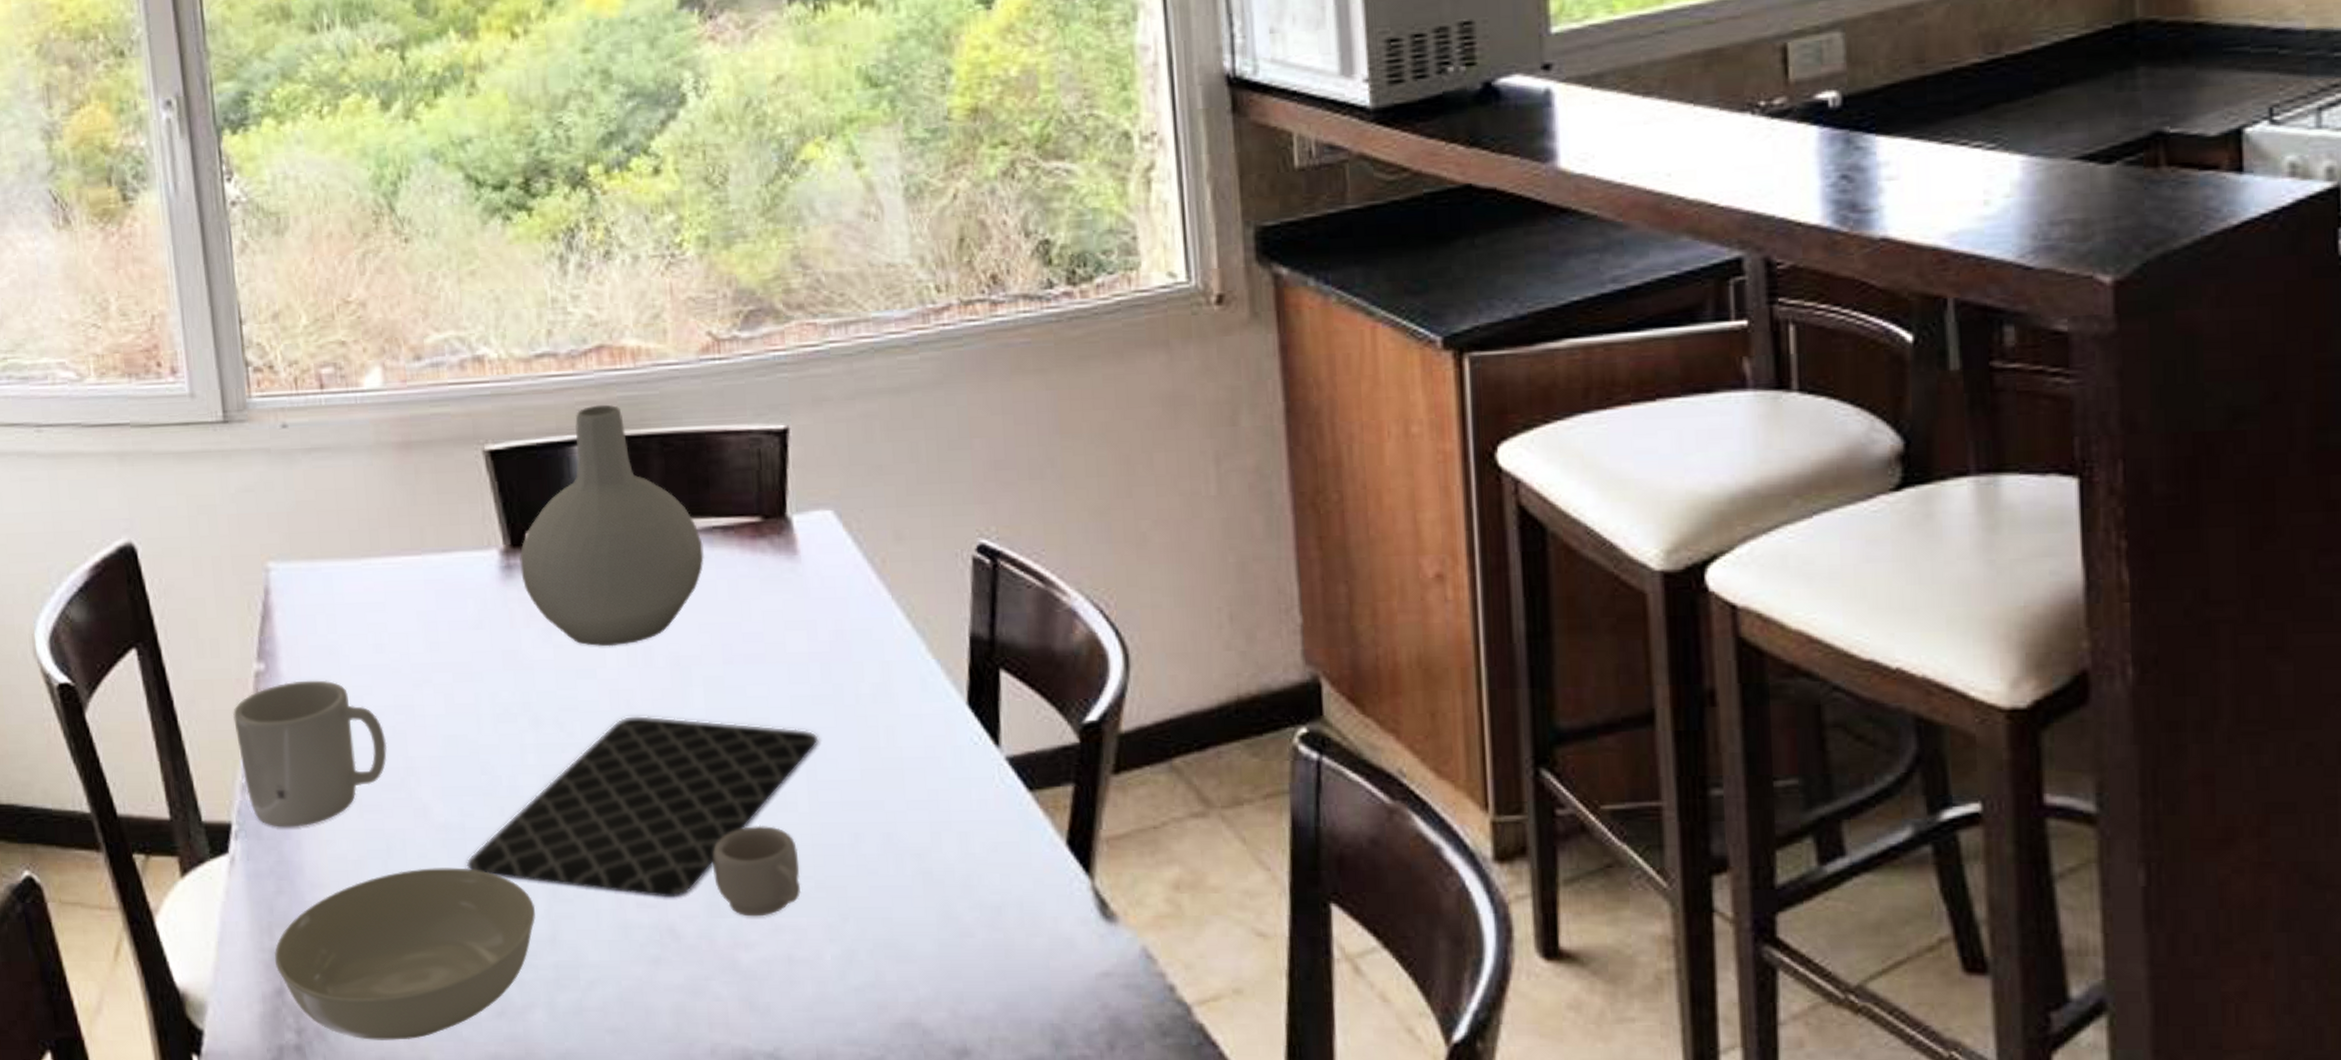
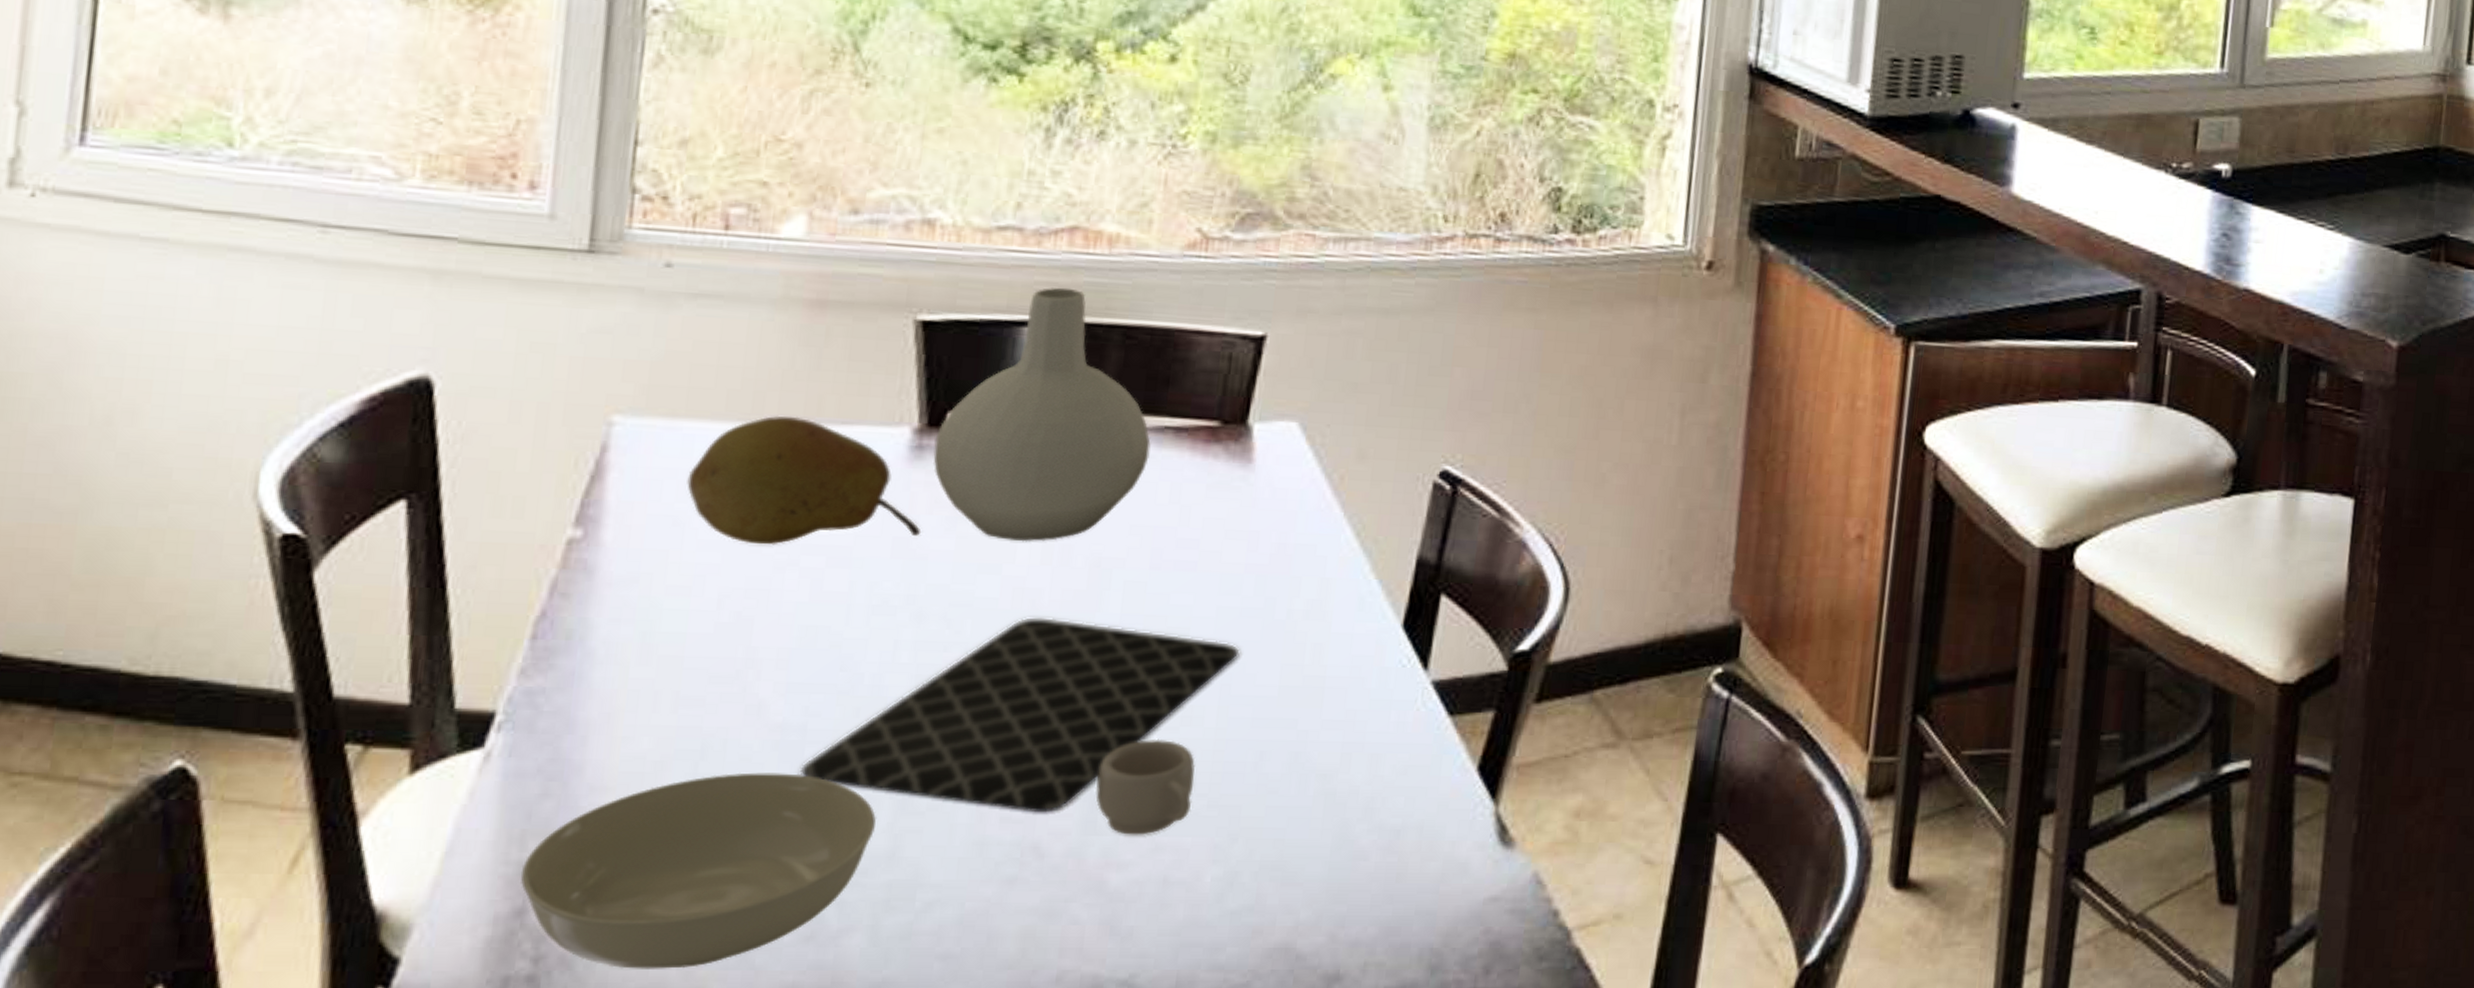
mug: present [233,680,388,828] -> none [525,552,727,720]
fruit: none [333,548,523,666] -> present [687,415,920,545]

